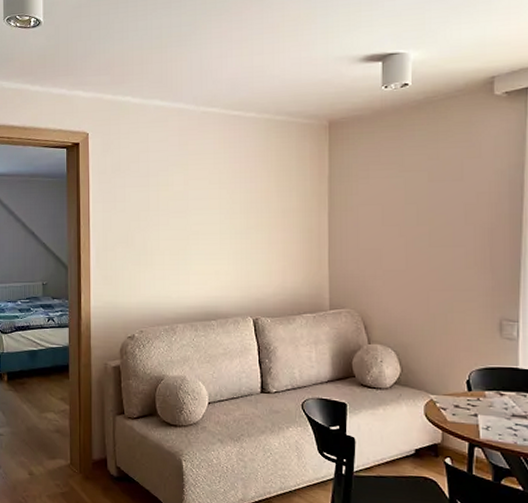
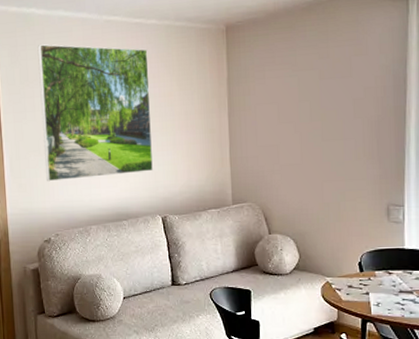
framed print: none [131,133,247,275] -> present [37,44,153,182]

